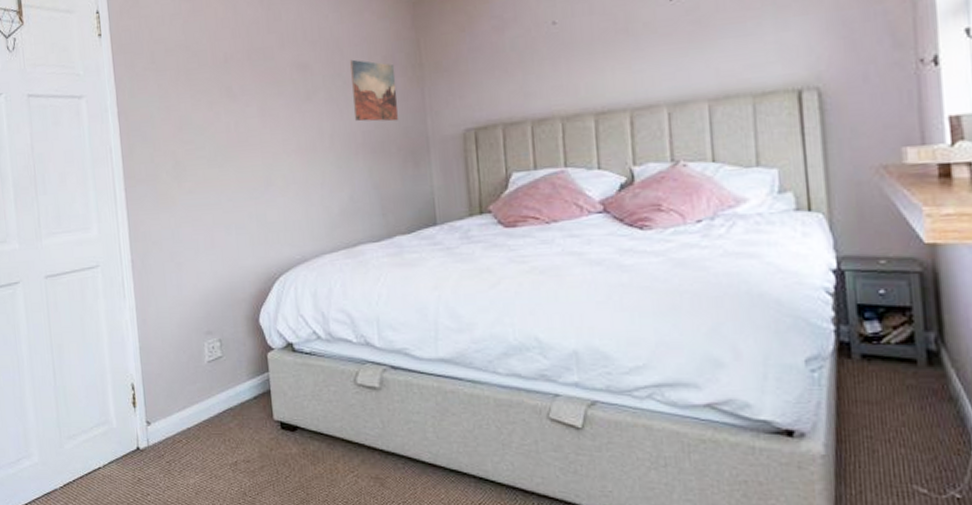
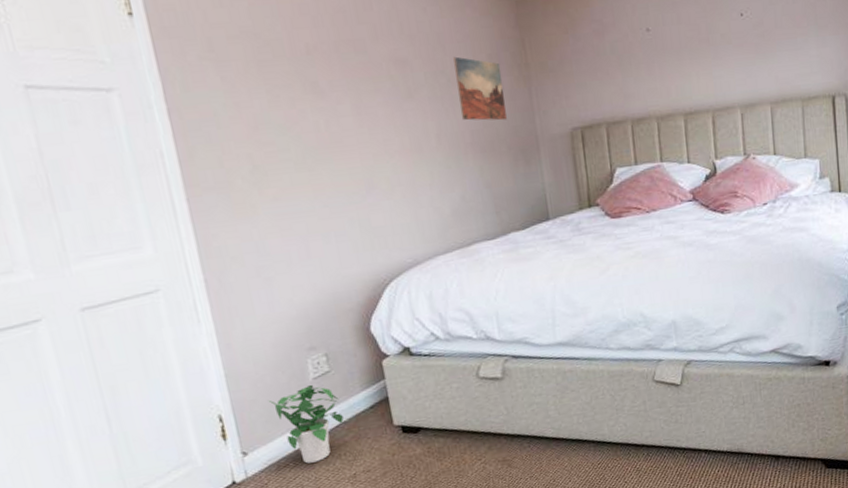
potted plant: none [171,367,230,443] -> present [269,384,344,464]

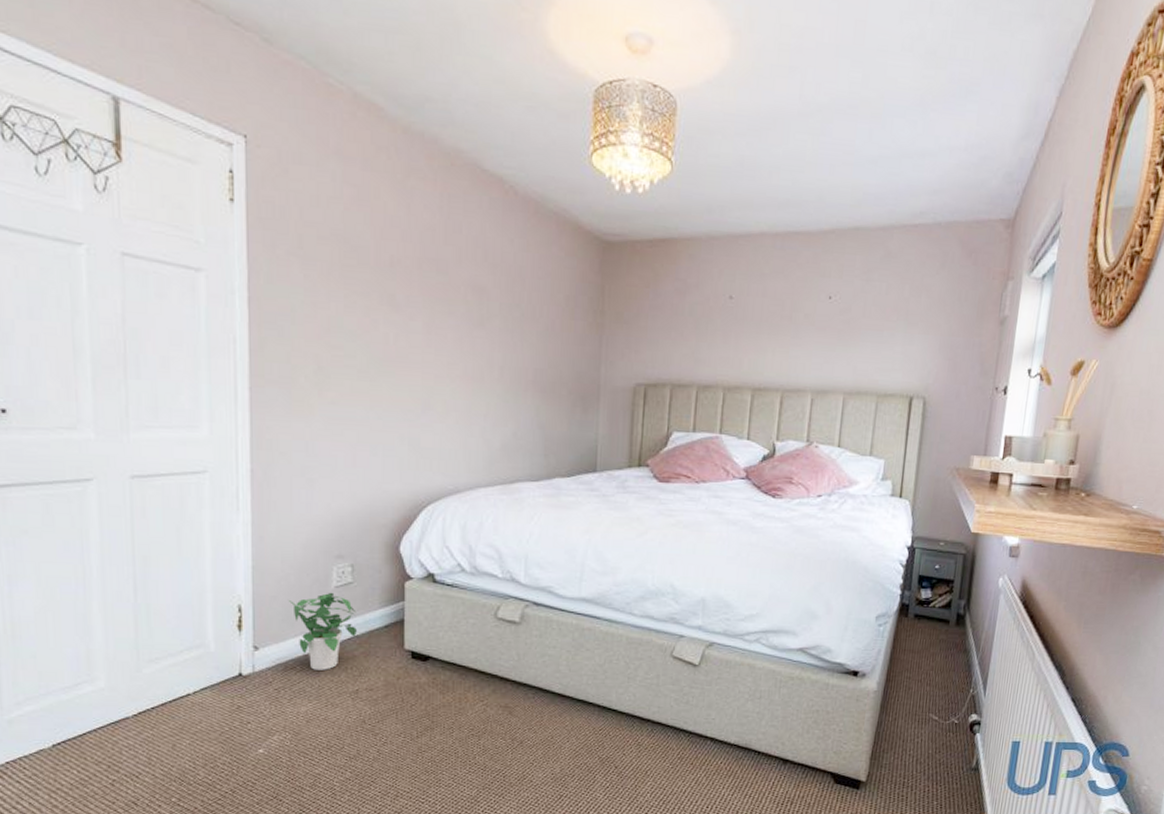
wall art: present [453,56,507,121] -> none [528,292,576,364]

